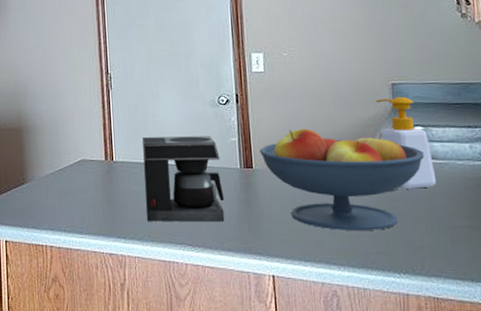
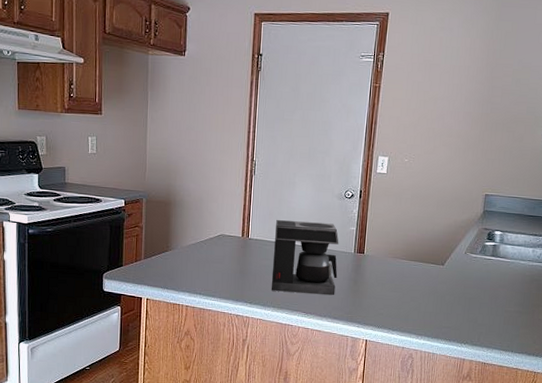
fruit bowl: present [260,128,424,230] -> none [372,224,498,310]
soap bottle: present [376,97,437,189] -> none [467,206,504,280]

